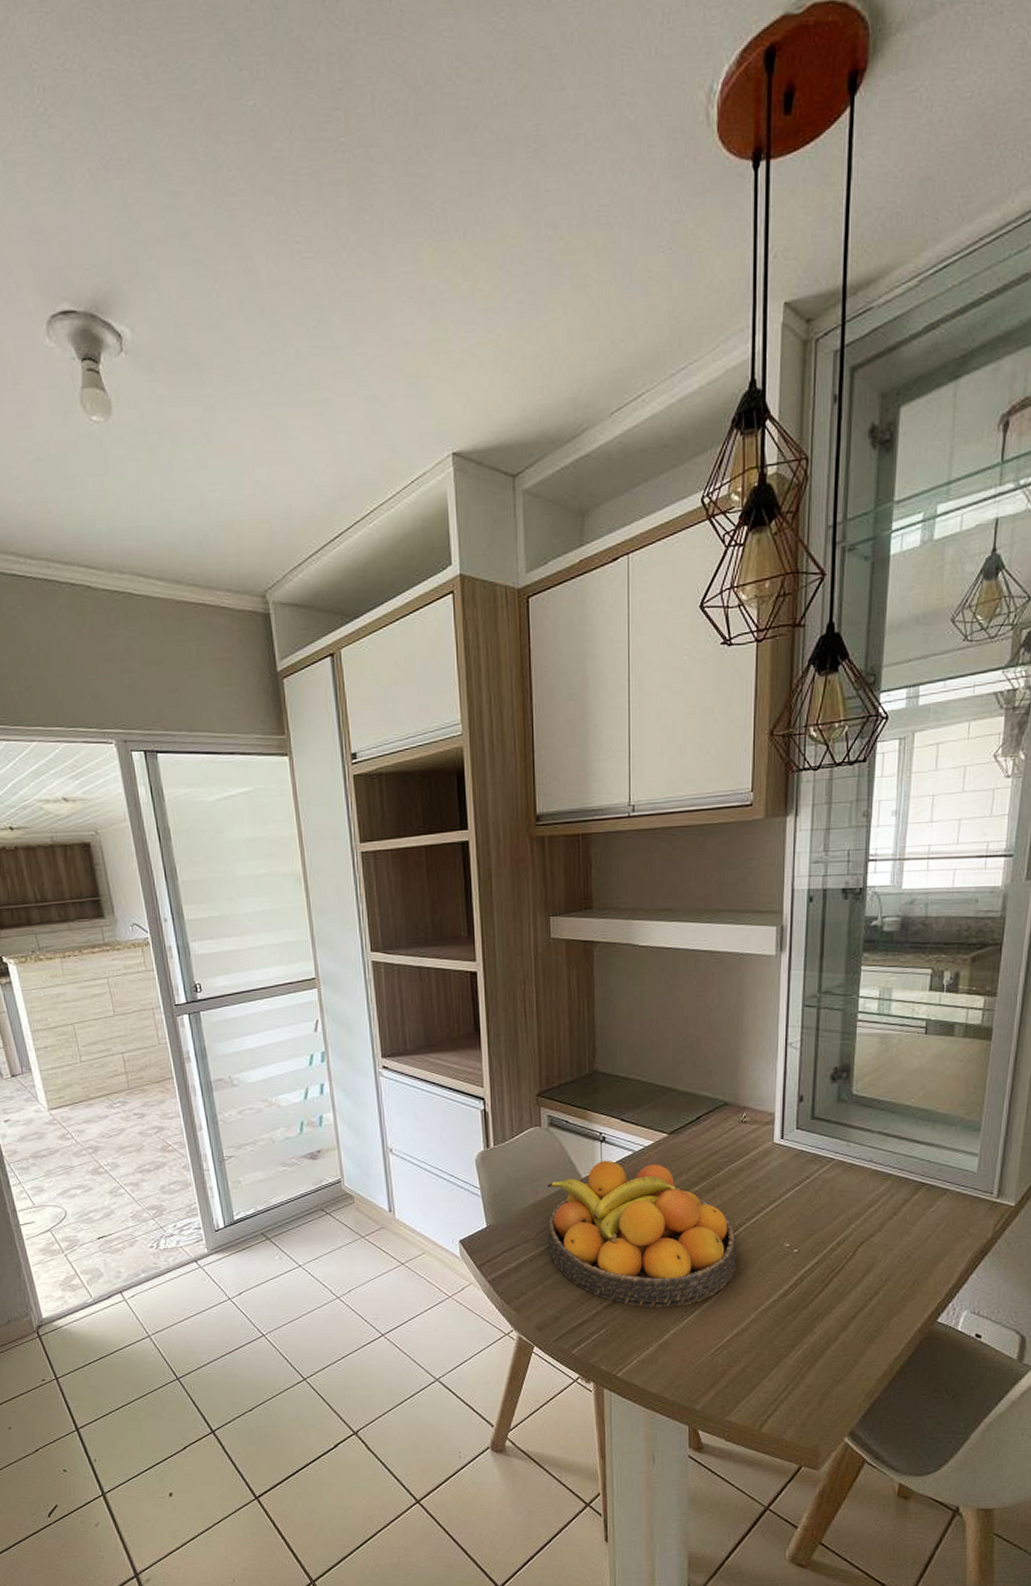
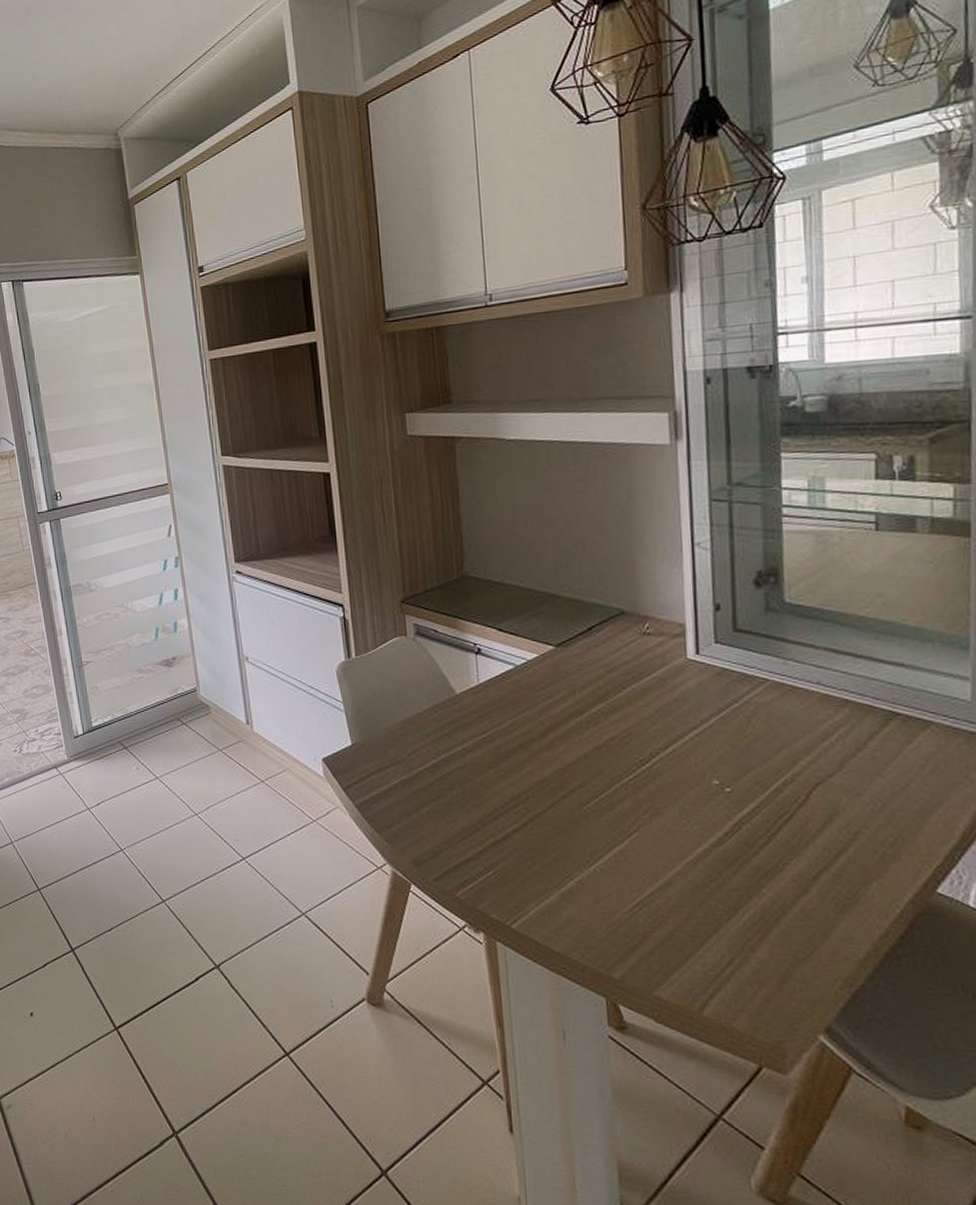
fruit bowl: present [547,1160,737,1307] -> none [417,674,653,850]

